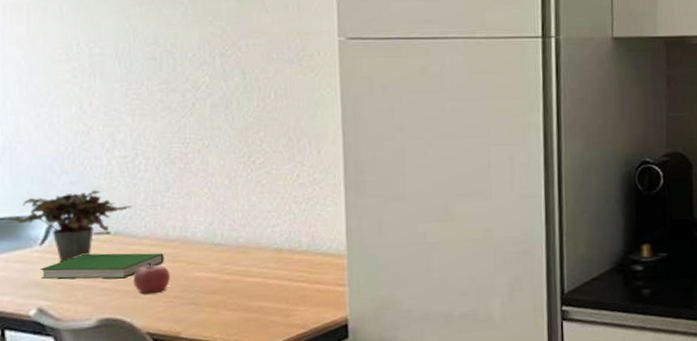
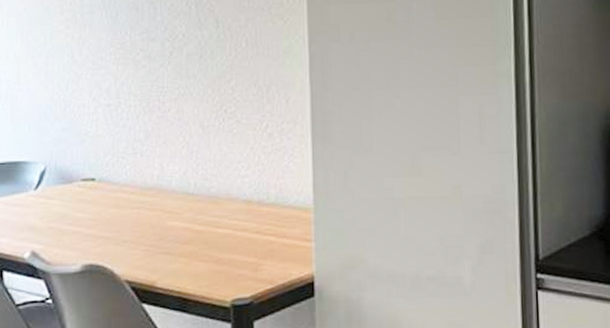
potted plant: present [8,190,133,262] -> none [9,137,116,207]
hardcover book: present [41,253,164,280] -> none [35,199,142,225]
fruit: present [133,260,170,293] -> none [114,208,147,241]

